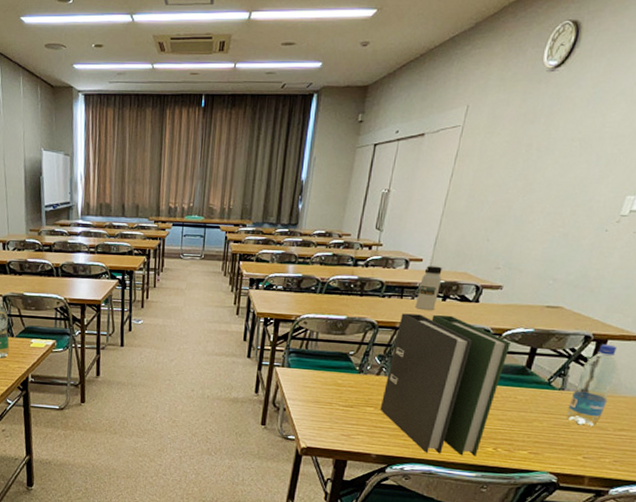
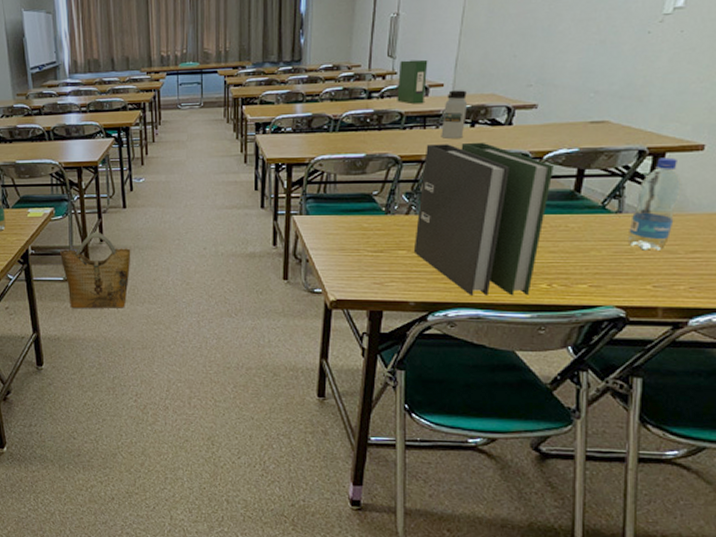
grocery bag: none [58,367,125,439] -> present [60,233,131,309]
binder: none [380,234,411,276] -> present [397,59,428,105]

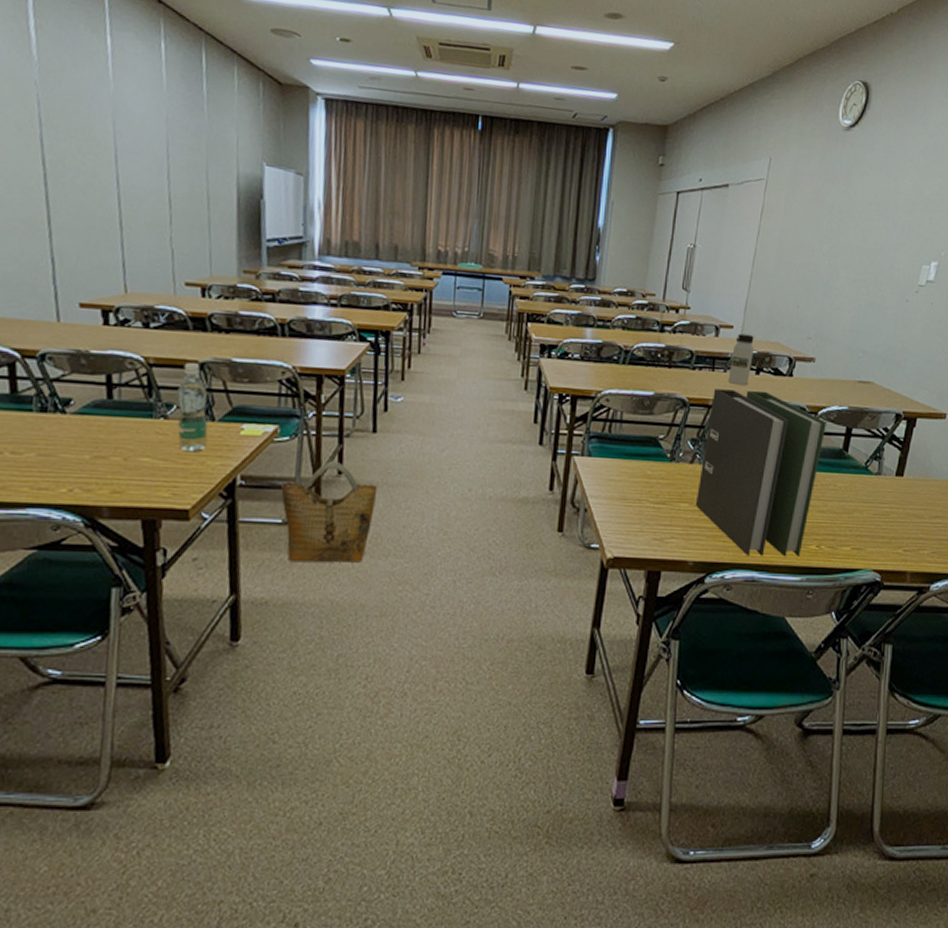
binder: present [397,59,428,105] -> none [688,295,720,345]
bottle: present [627,157,682,250] -> none [884,422,929,514]

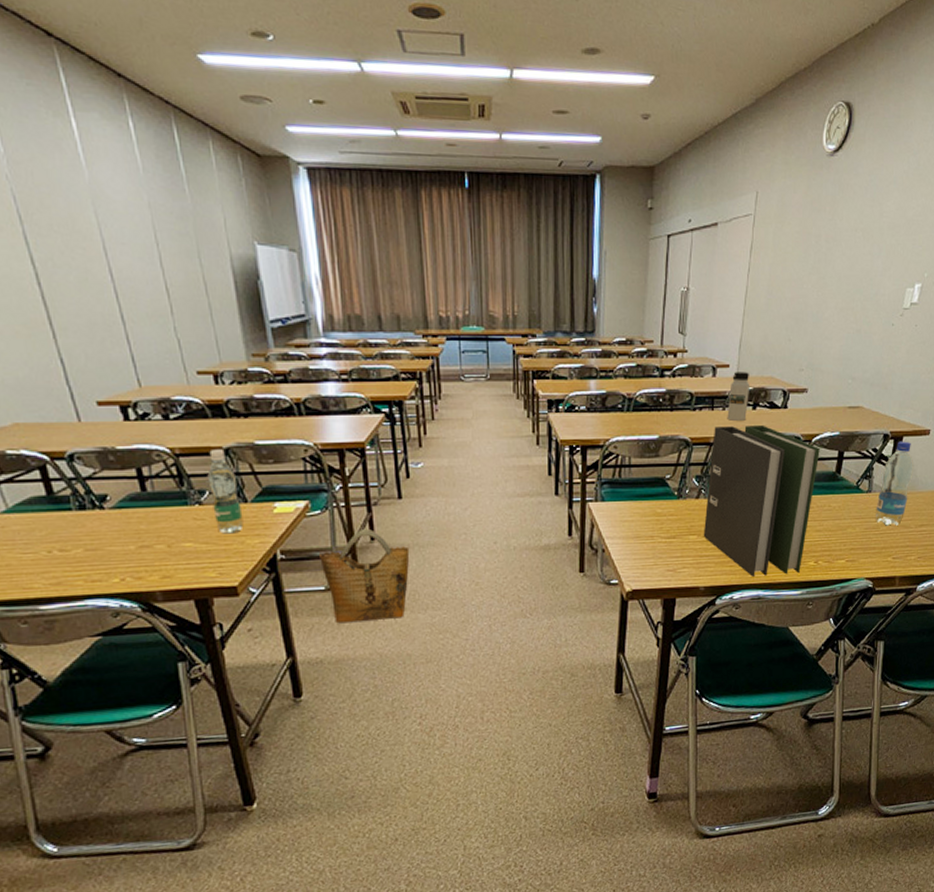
bottle: none [884,422,929,514] -> present [875,441,914,526]

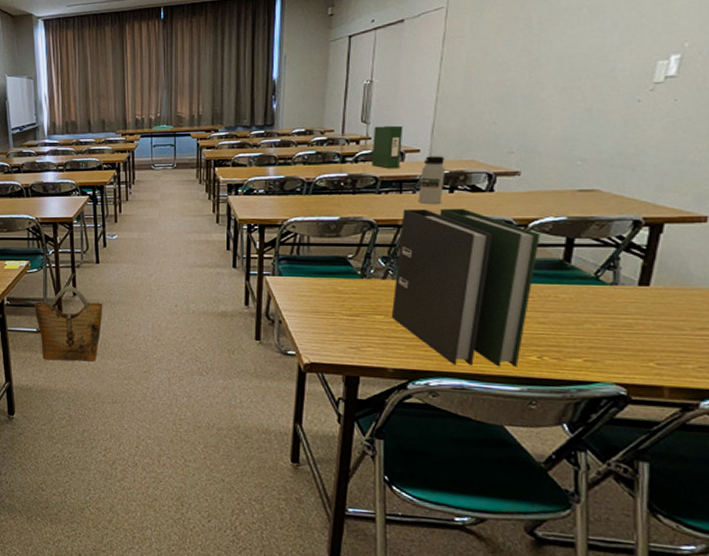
binder: none [687,338,716,385] -> present [371,125,403,169]
bottle: present [875,441,914,526] -> none [625,228,685,326]

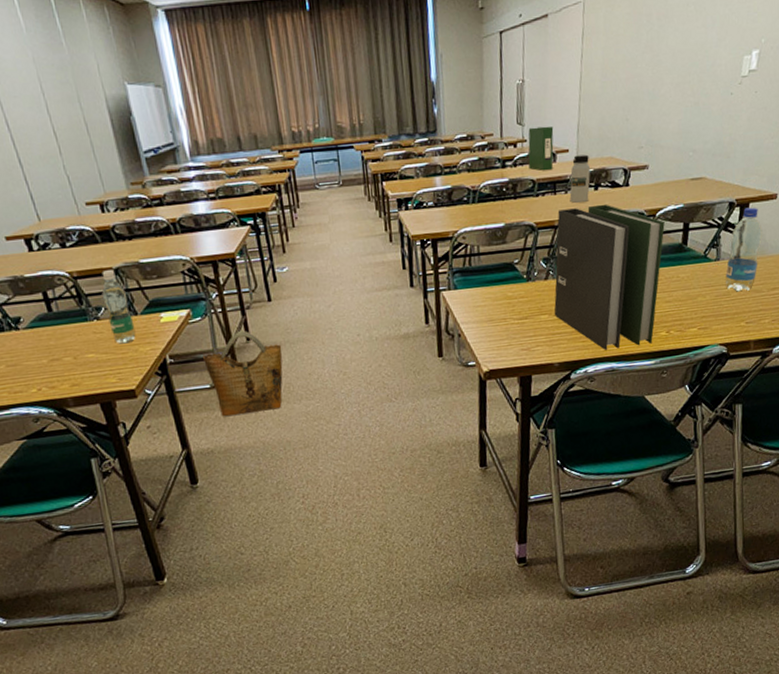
bottle: none [625,228,685,326] -> present [725,207,763,292]

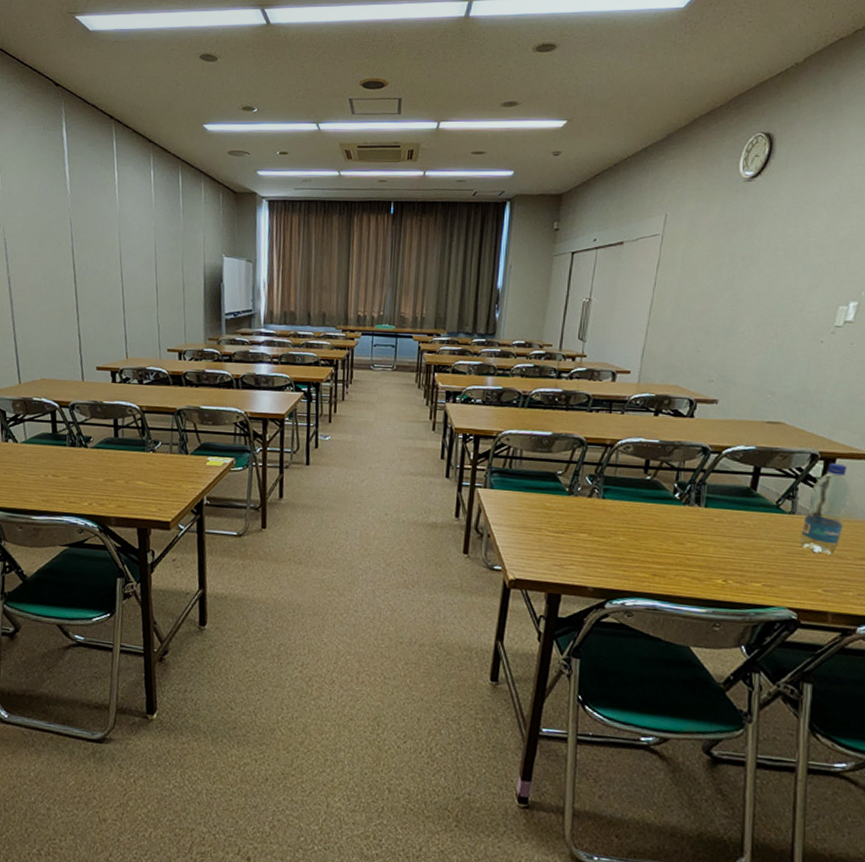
bottle: present [101,270,136,344] -> none [162,410,183,478]
grocery bag: present [203,331,283,417] -> none [236,488,311,570]
binder: present [528,126,554,171] -> none [585,344,617,389]
binder: present [554,204,665,350] -> none [594,429,732,590]
water bottle: present [569,154,591,204] -> none [626,378,653,427]

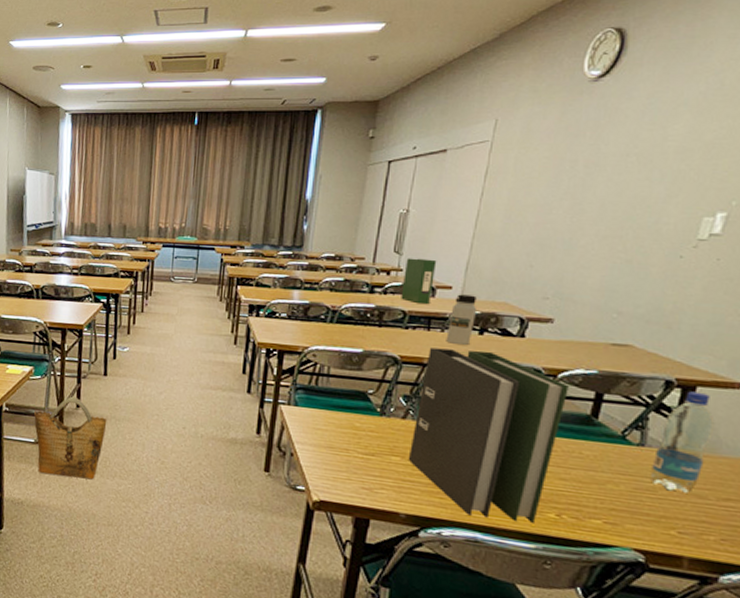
grocery bag: none [236,488,311,570] -> present [34,397,107,480]
binder: none [585,344,617,389] -> present [401,258,437,305]
binder: none [594,429,732,590] -> present [408,347,569,524]
water bottle: none [626,378,653,427] -> present [446,294,478,346]

